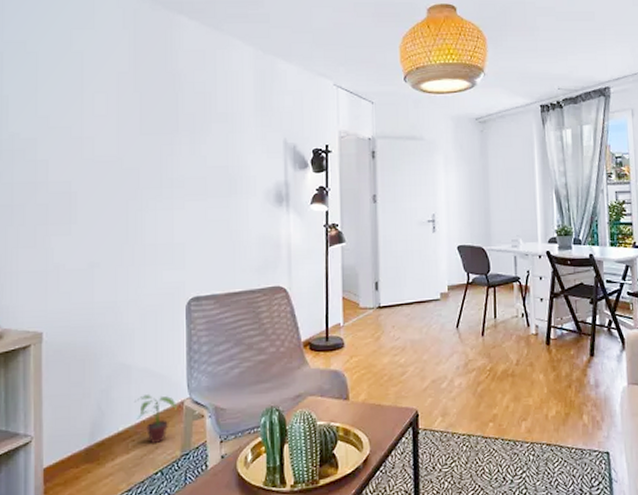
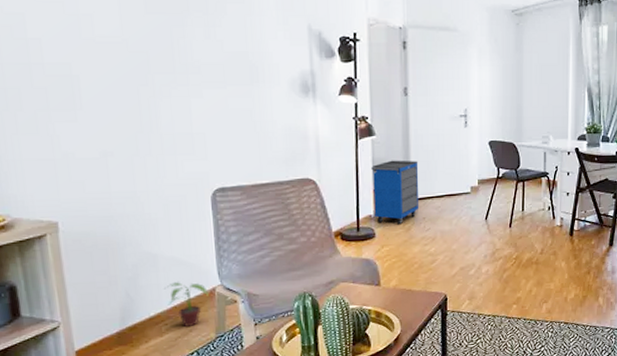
cabinet: none [341,266,389,334] -> present [371,160,420,225]

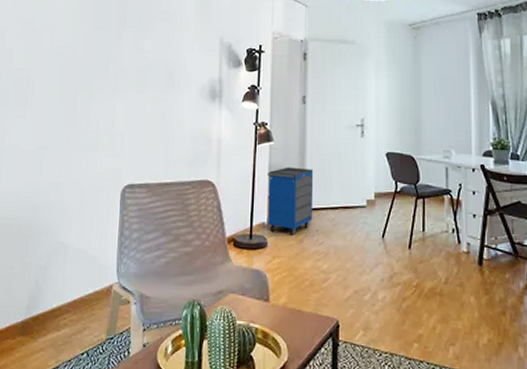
potted plant: present [164,282,208,327] -> none [68,275,106,324]

